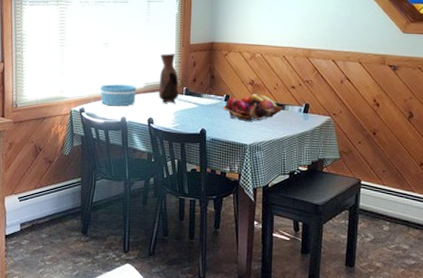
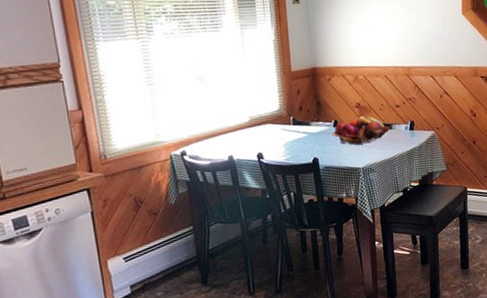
bowl: present [100,84,137,106] -> none [201,120,241,145]
vase: present [158,53,179,103] -> none [261,82,286,136]

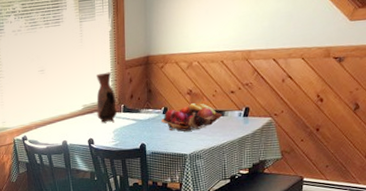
vase: none [261,82,286,136] -> present [95,72,117,123]

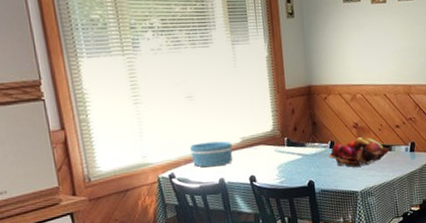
bowl: none [40,108,75,131] -> present [190,141,233,167]
vase: present [95,72,117,123] -> none [253,101,280,158]

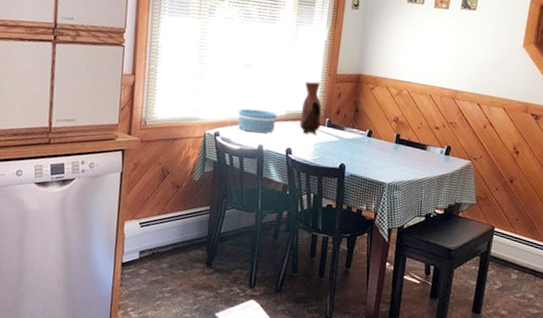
vase: none [253,101,280,158] -> present [299,81,322,135]
fruit basket: present [328,137,390,167] -> none [364,131,425,160]

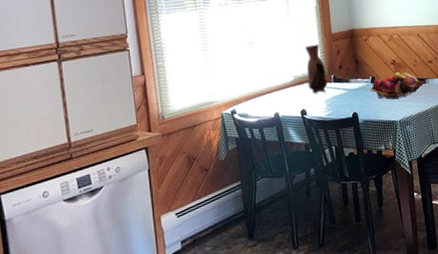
bowl: present [238,108,277,133] -> none [250,80,286,103]
fruit basket: none [364,131,425,160] -> present [370,72,425,99]

